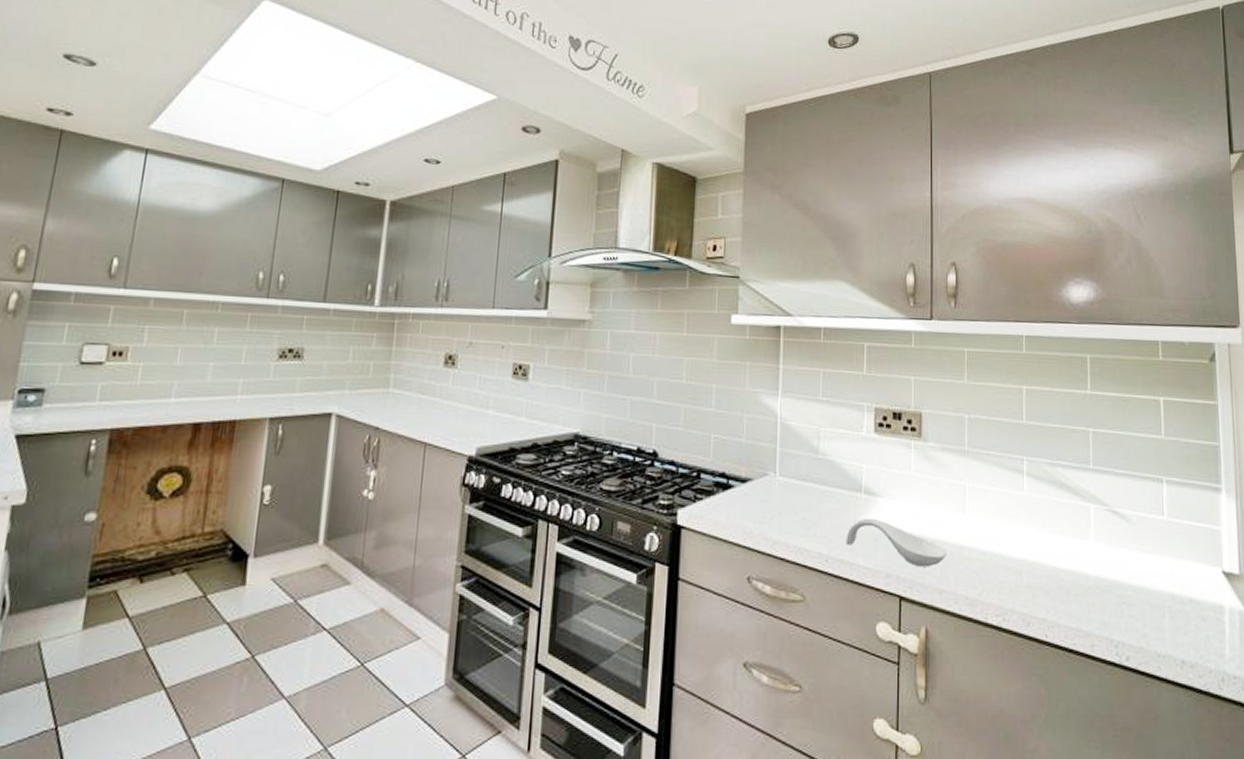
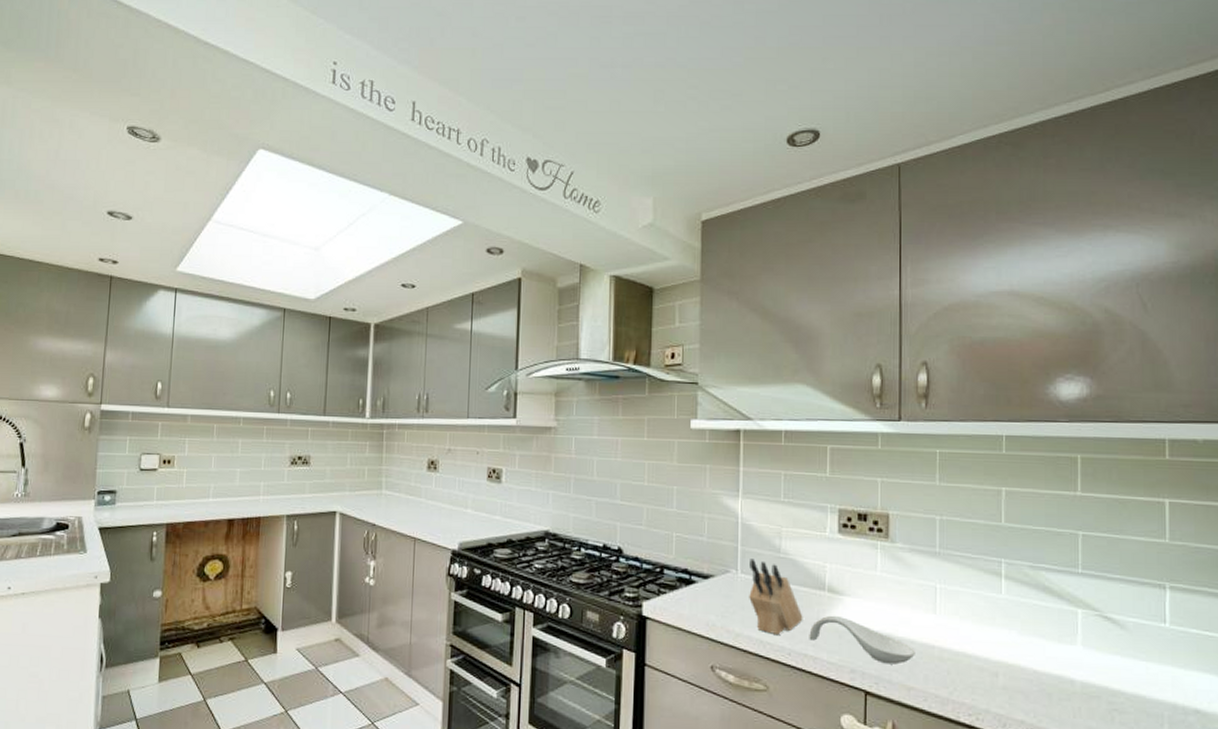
knife block: none [787,460,840,542] -> present [749,558,803,636]

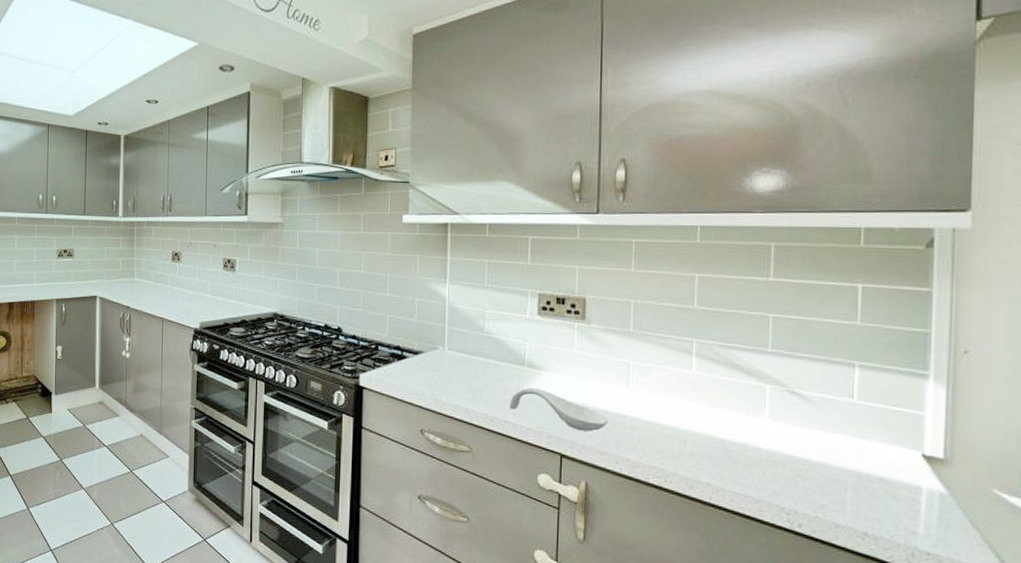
knife block: present [749,558,803,636] -> none [455,337,504,405]

